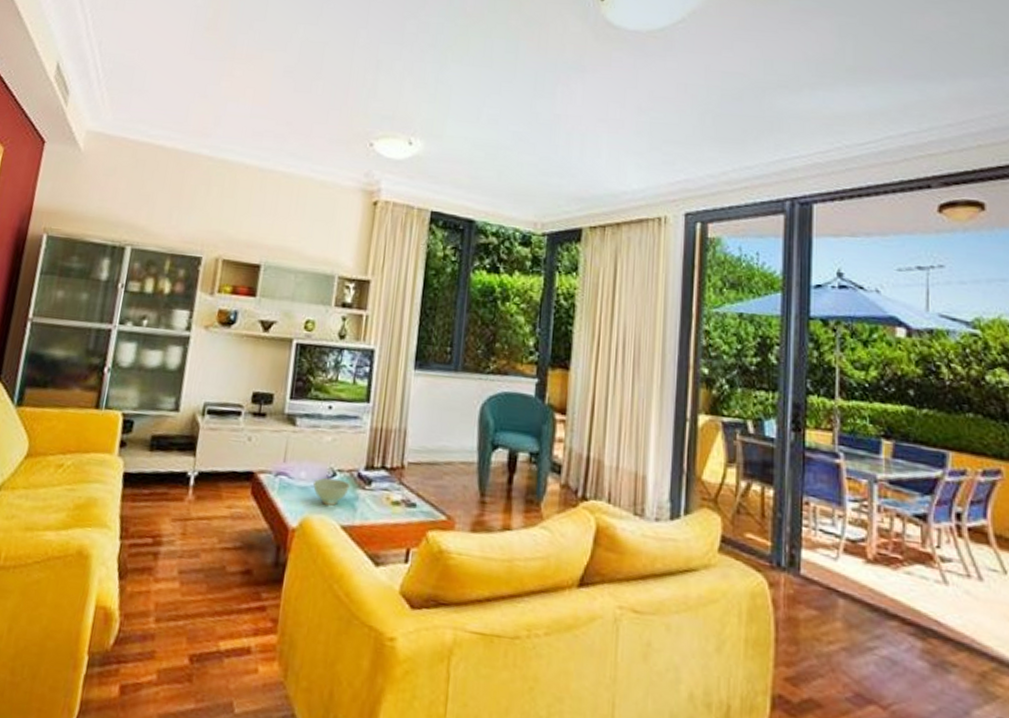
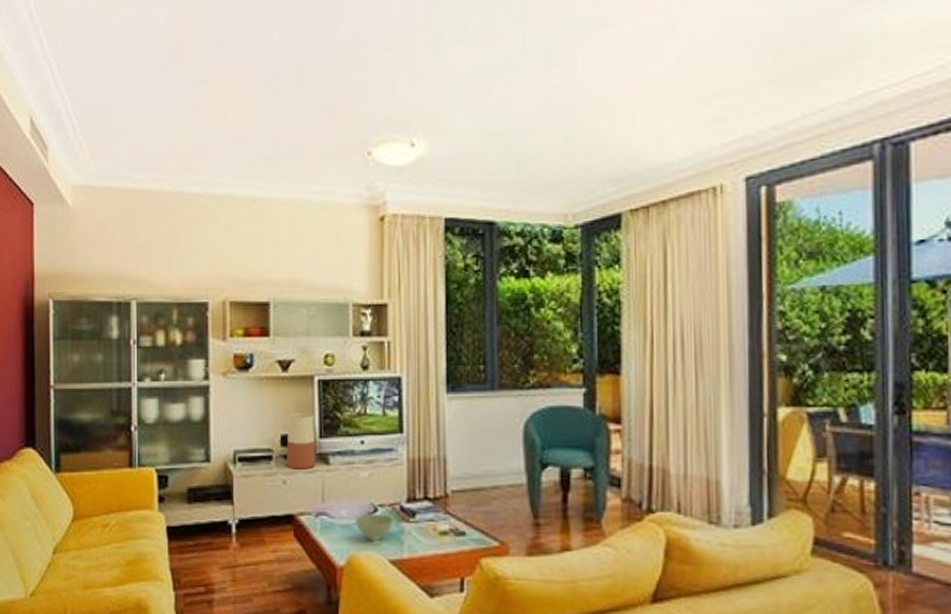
vase: none [254,372,288,429] -> present [286,413,316,470]

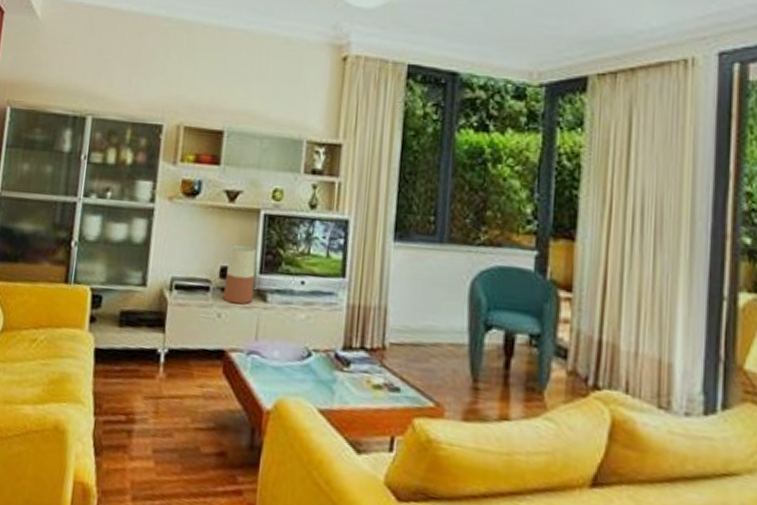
bowl: present [354,513,393,541] -> none [286,357,327,388]

